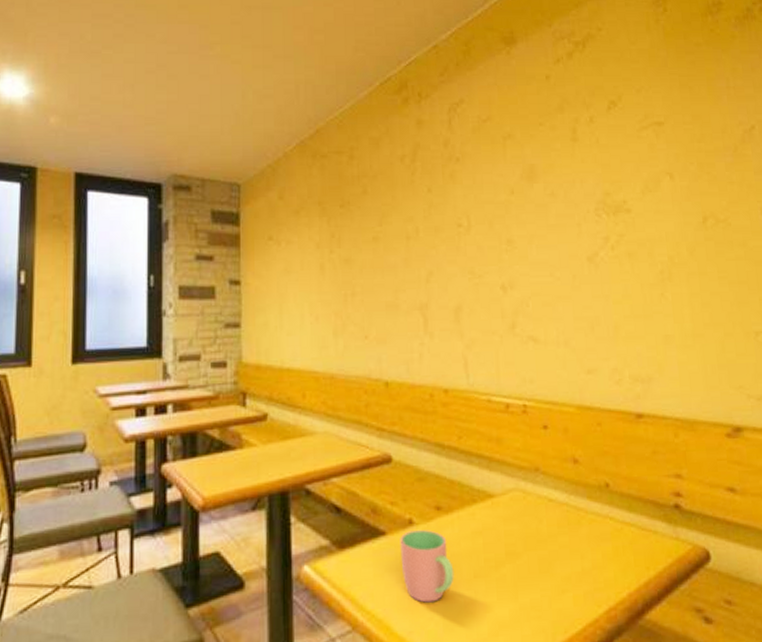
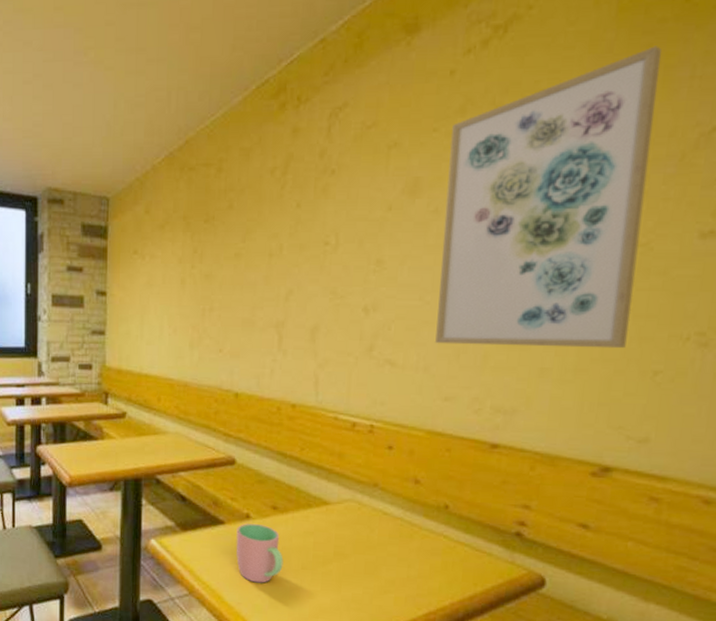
wall art: none [555,63,729,318] -> present [435,46,663,349]

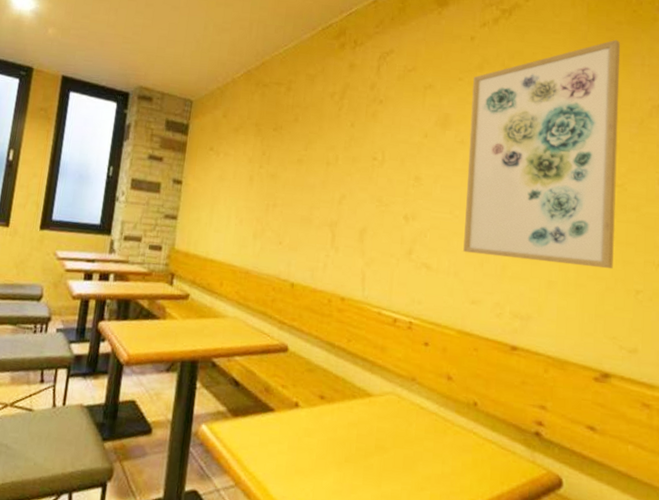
cup: present [236,524,284,583] -> none [283,412,328,476]

